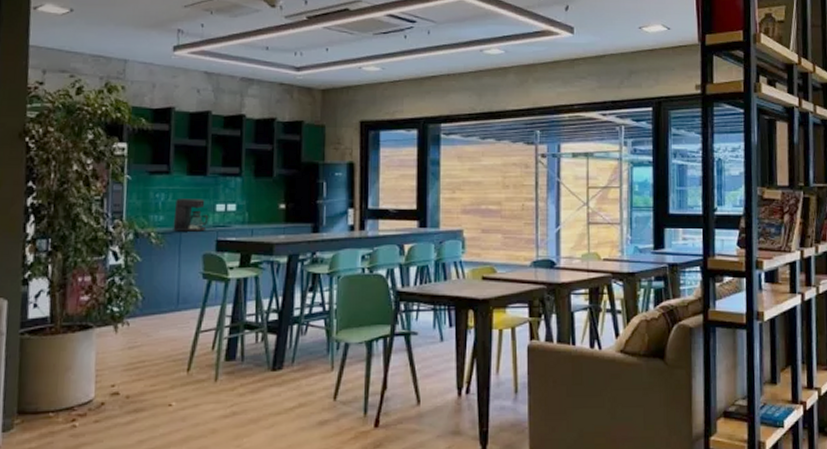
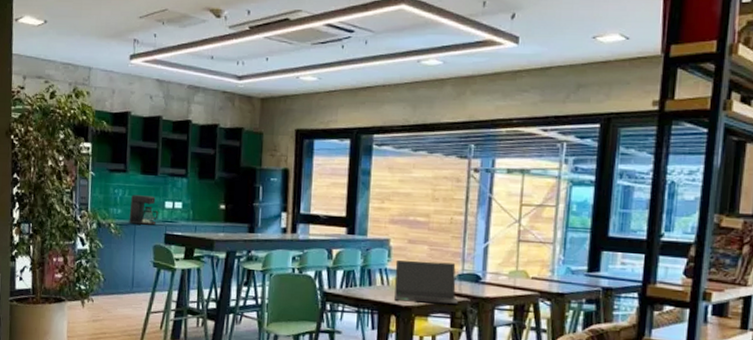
laptop: none [470,250,536,294] -> present [394,259,459,305]

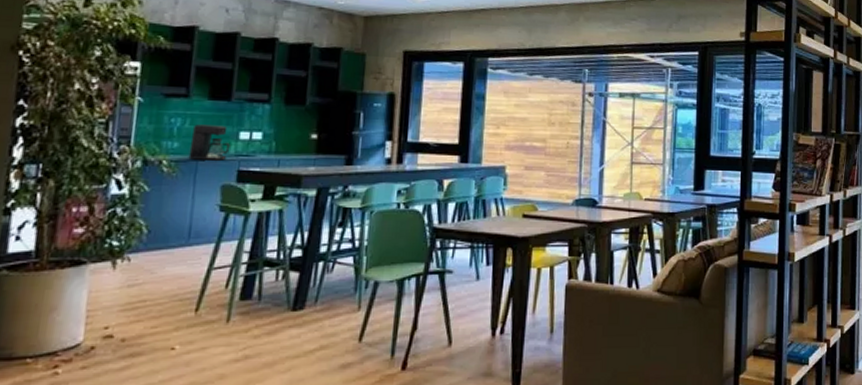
laptop: present [394,259,459,305] -> none [511,187,577,232]

